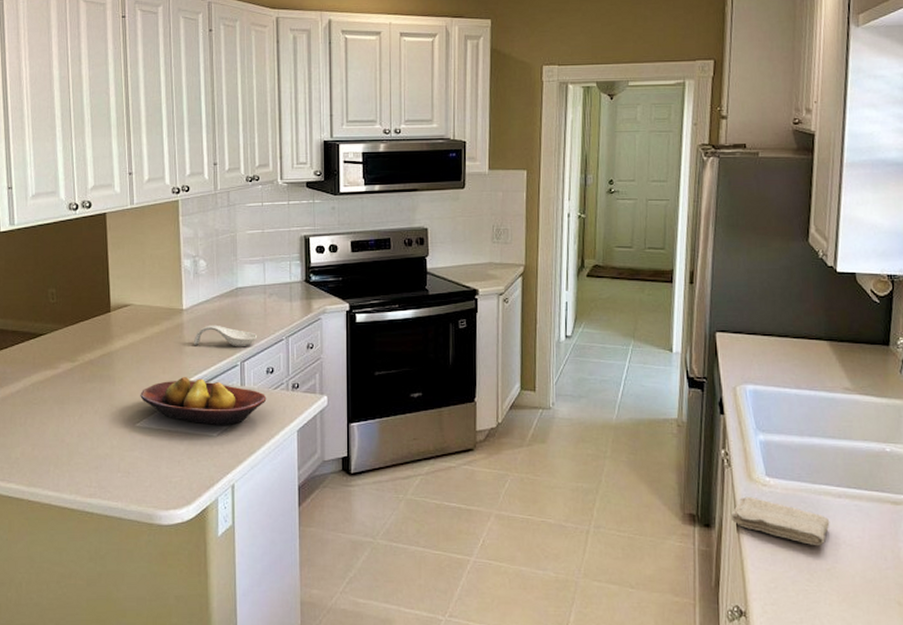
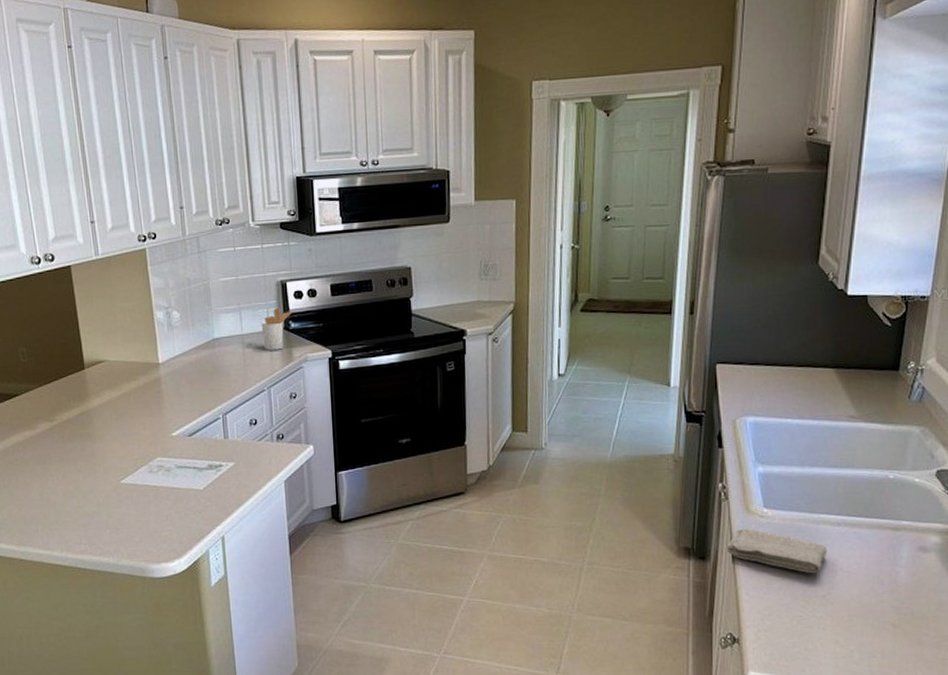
fruit bowl: present [140,377,267,425] -> none [122,432,252,479]
spoon rest: present [194,325,258,347] -> none [173,378,239,400]
utensil holder: none [283,260,314,301] -> present [261,307,293,350]

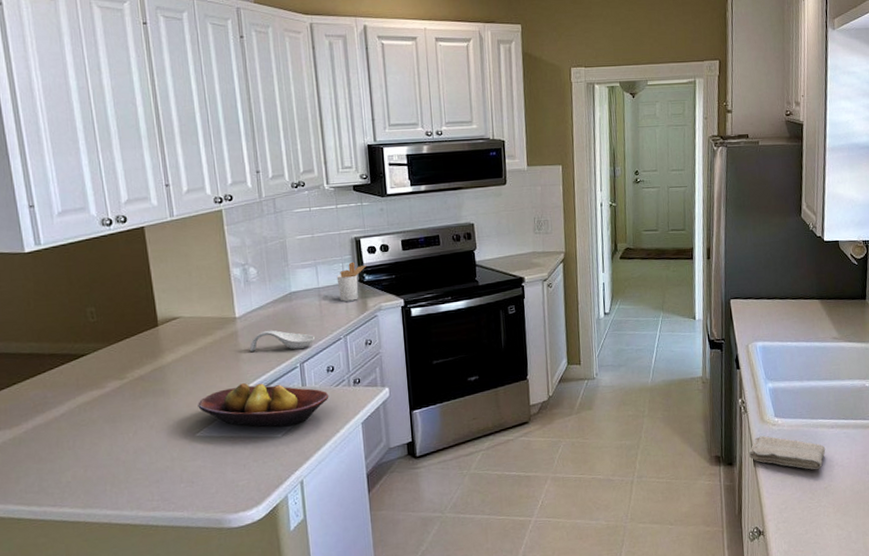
fruit bowl: none [122,432,252,479] -> present [198,383,329,427]
spoon rest: none [173,378,239,400] -> present [250,330,316,352]

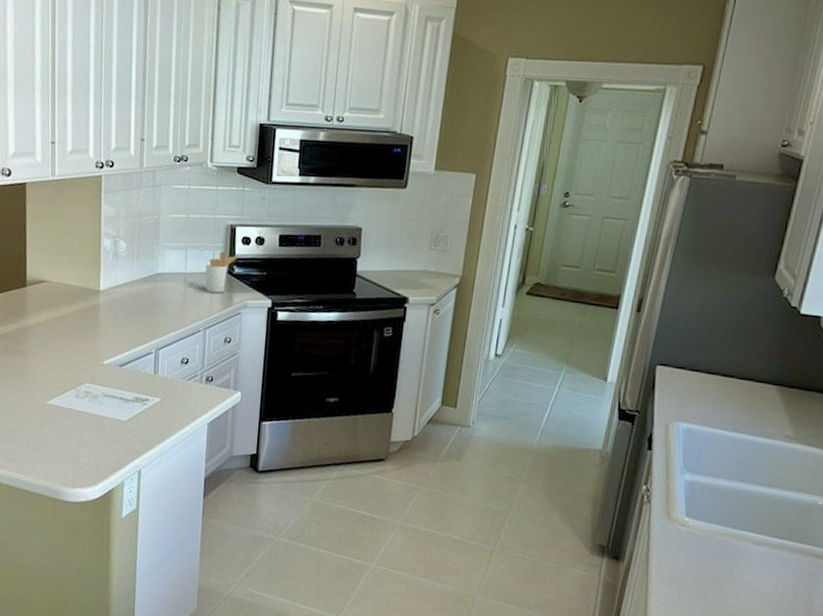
fruit bowl: present [198,383,329,427] -> none [52,359,180,412]
spoon rest: present [250,330,316,352] -> none [109,309,175,335]
washcloth: present [749,435,826,470] -> none [643,534,745,589]

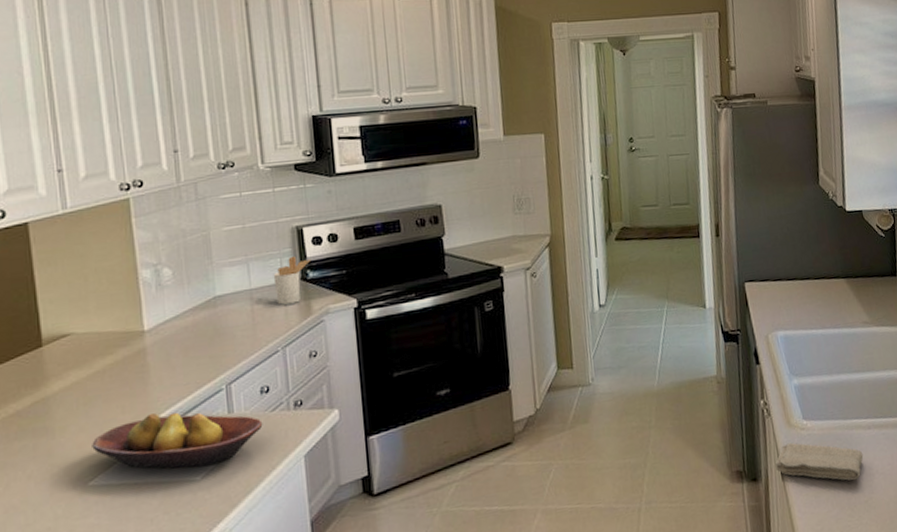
fruit bowl: none [52,359,180,412] -> present [92,412,263,469]
washcloth: none [643,534,745,589] -> present [775,442,864,481]

